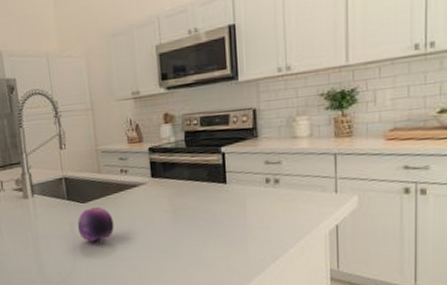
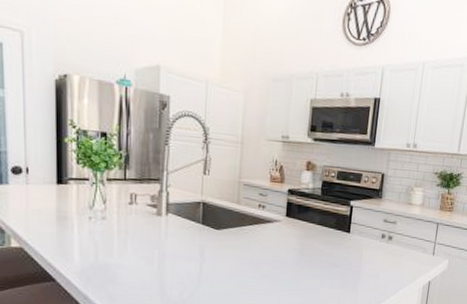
fruit: present [77,207,114,243] -> none [207,235,244,270]

